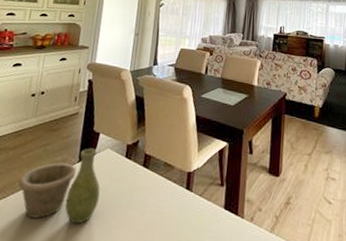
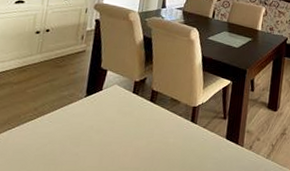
vase: present [18,148,101,225] -> none [23,84,108,153]

